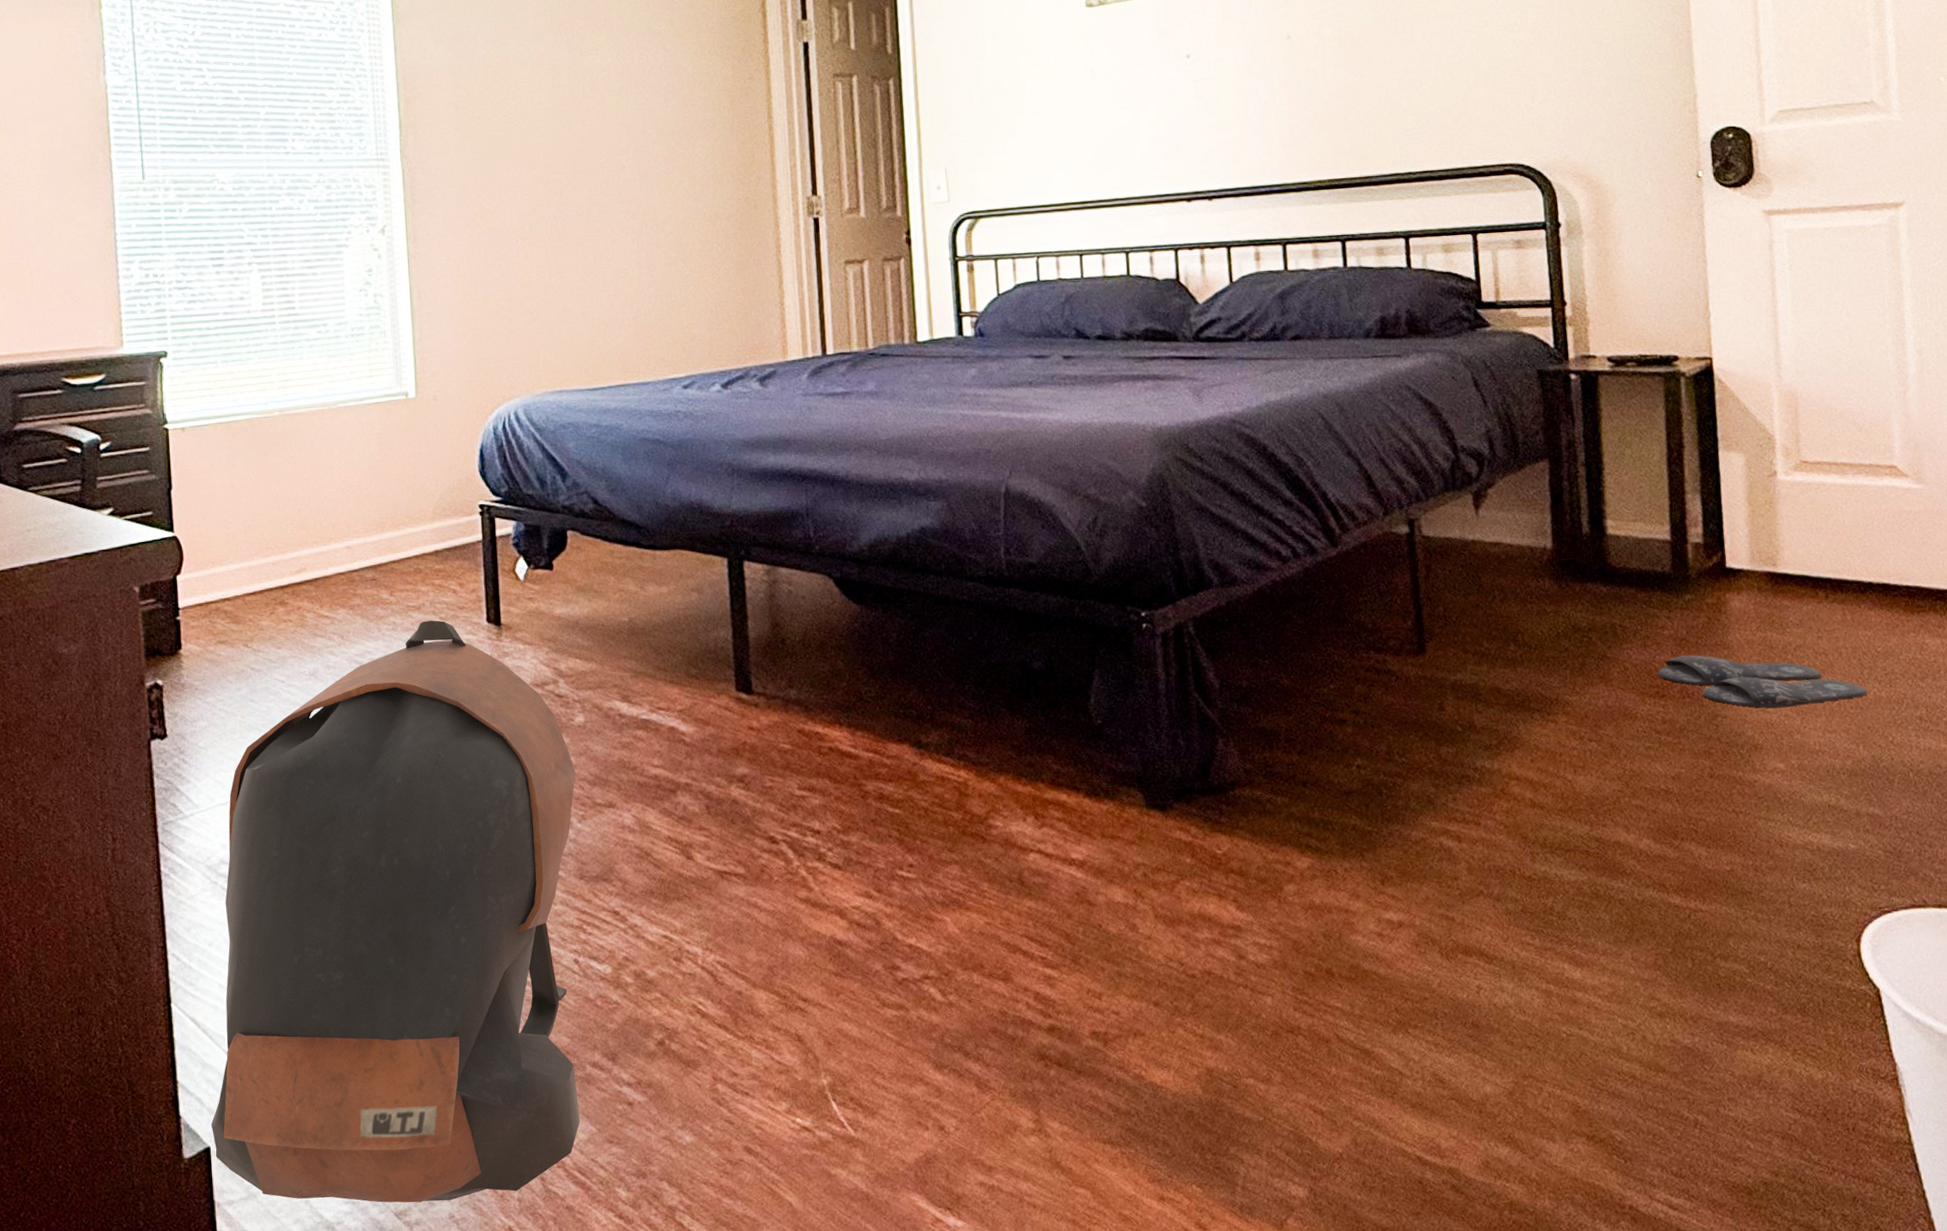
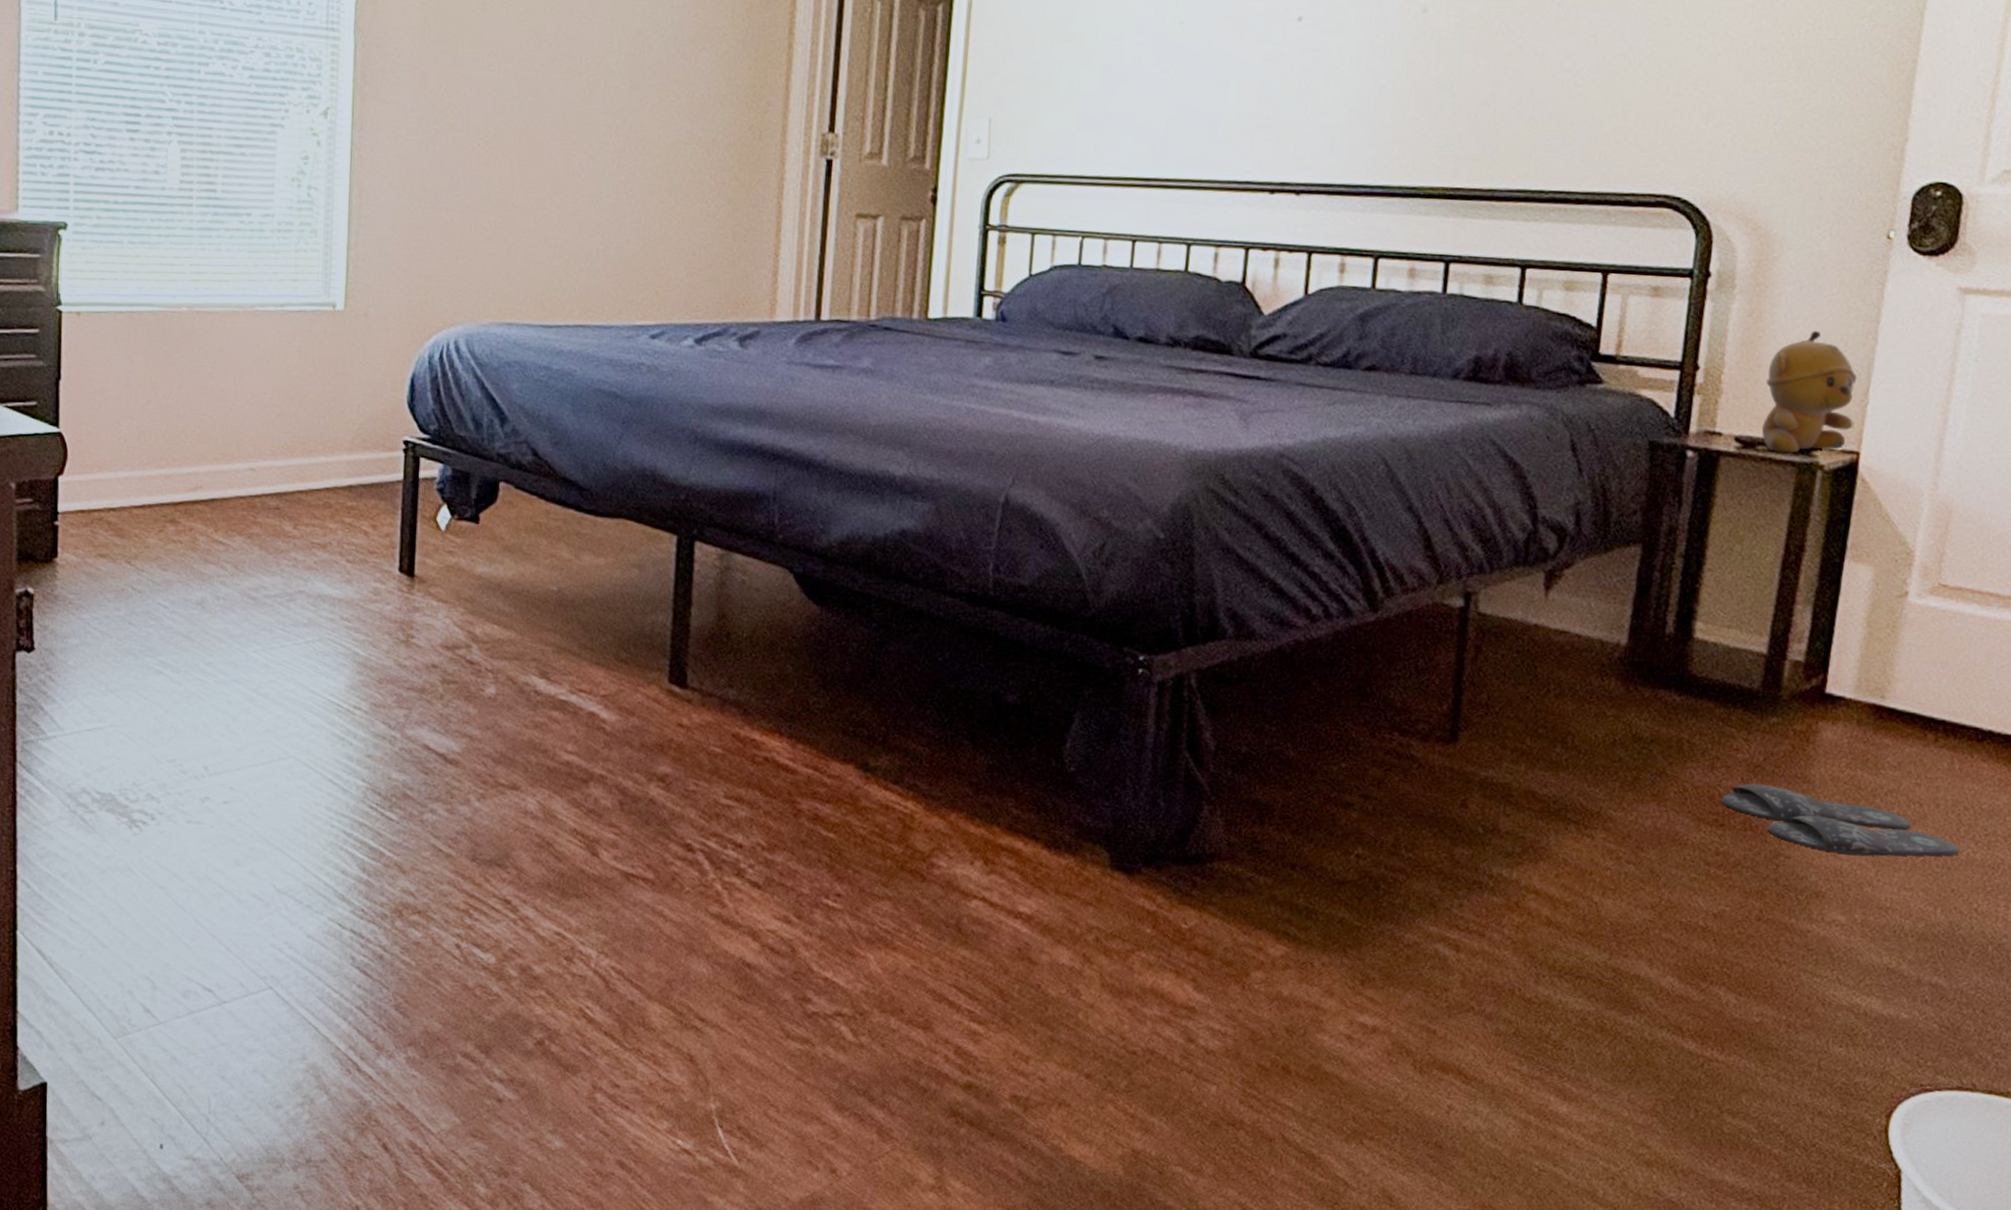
backpack: present [211,620,580,1203] -> none [49,561,480,1172]
stuffed bear: none [1623,260,1702,366] -> present [1761,330,1857,453]

